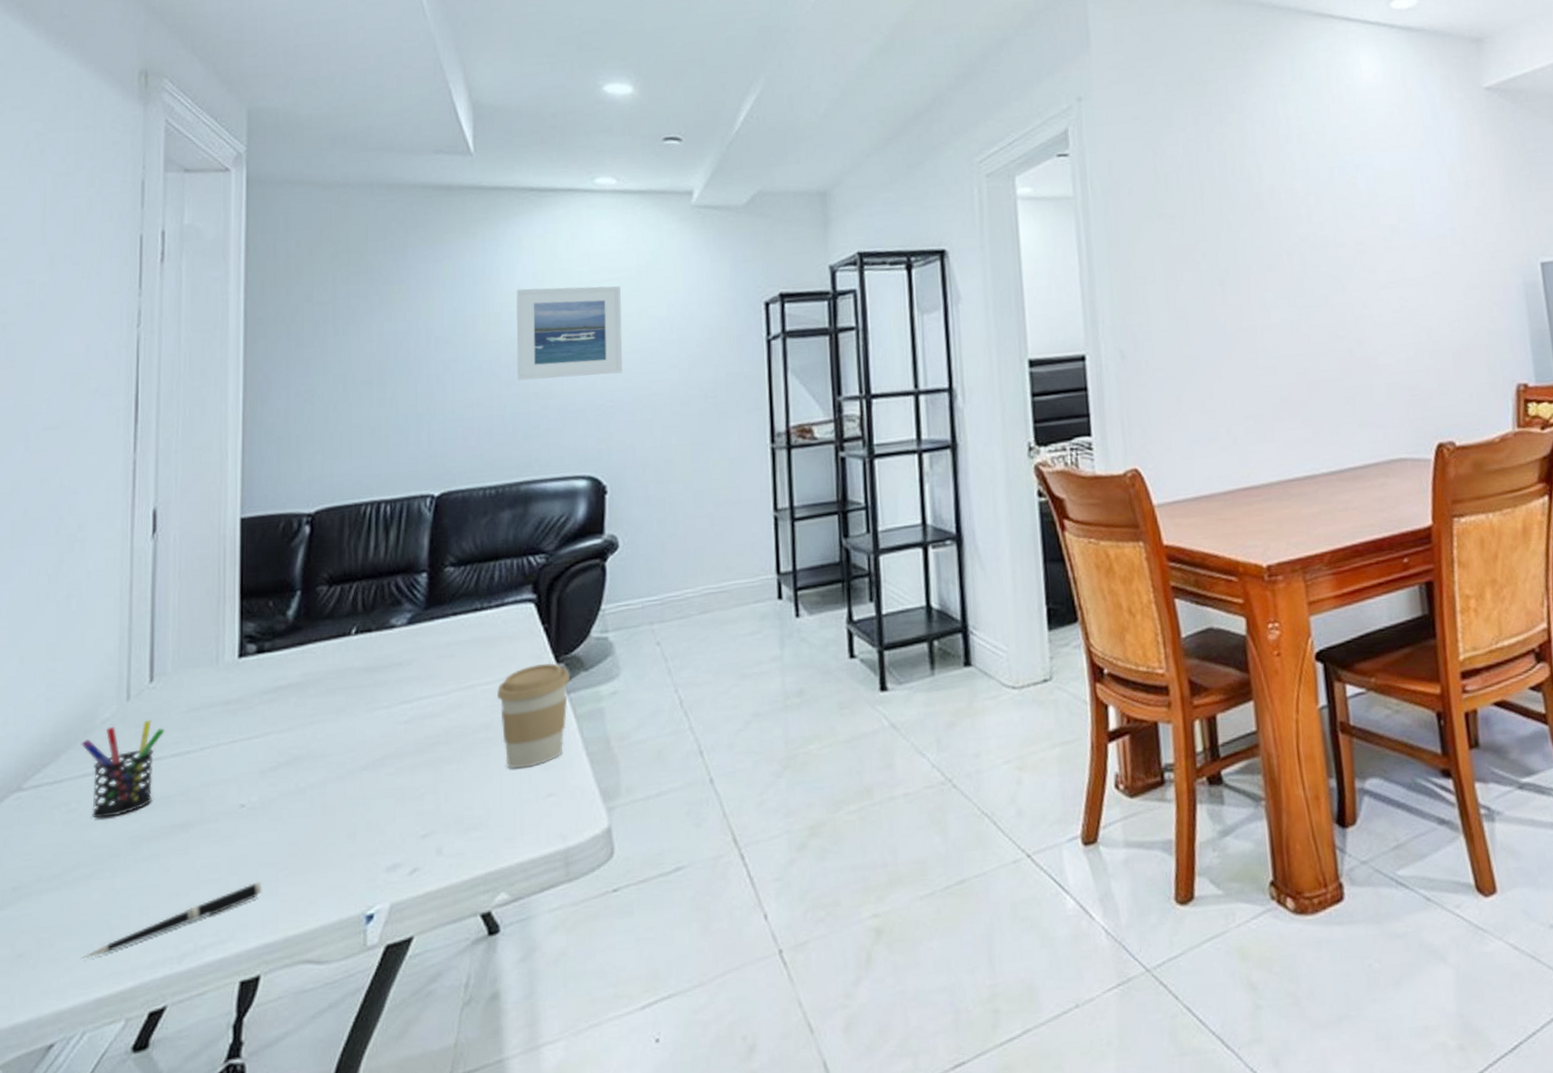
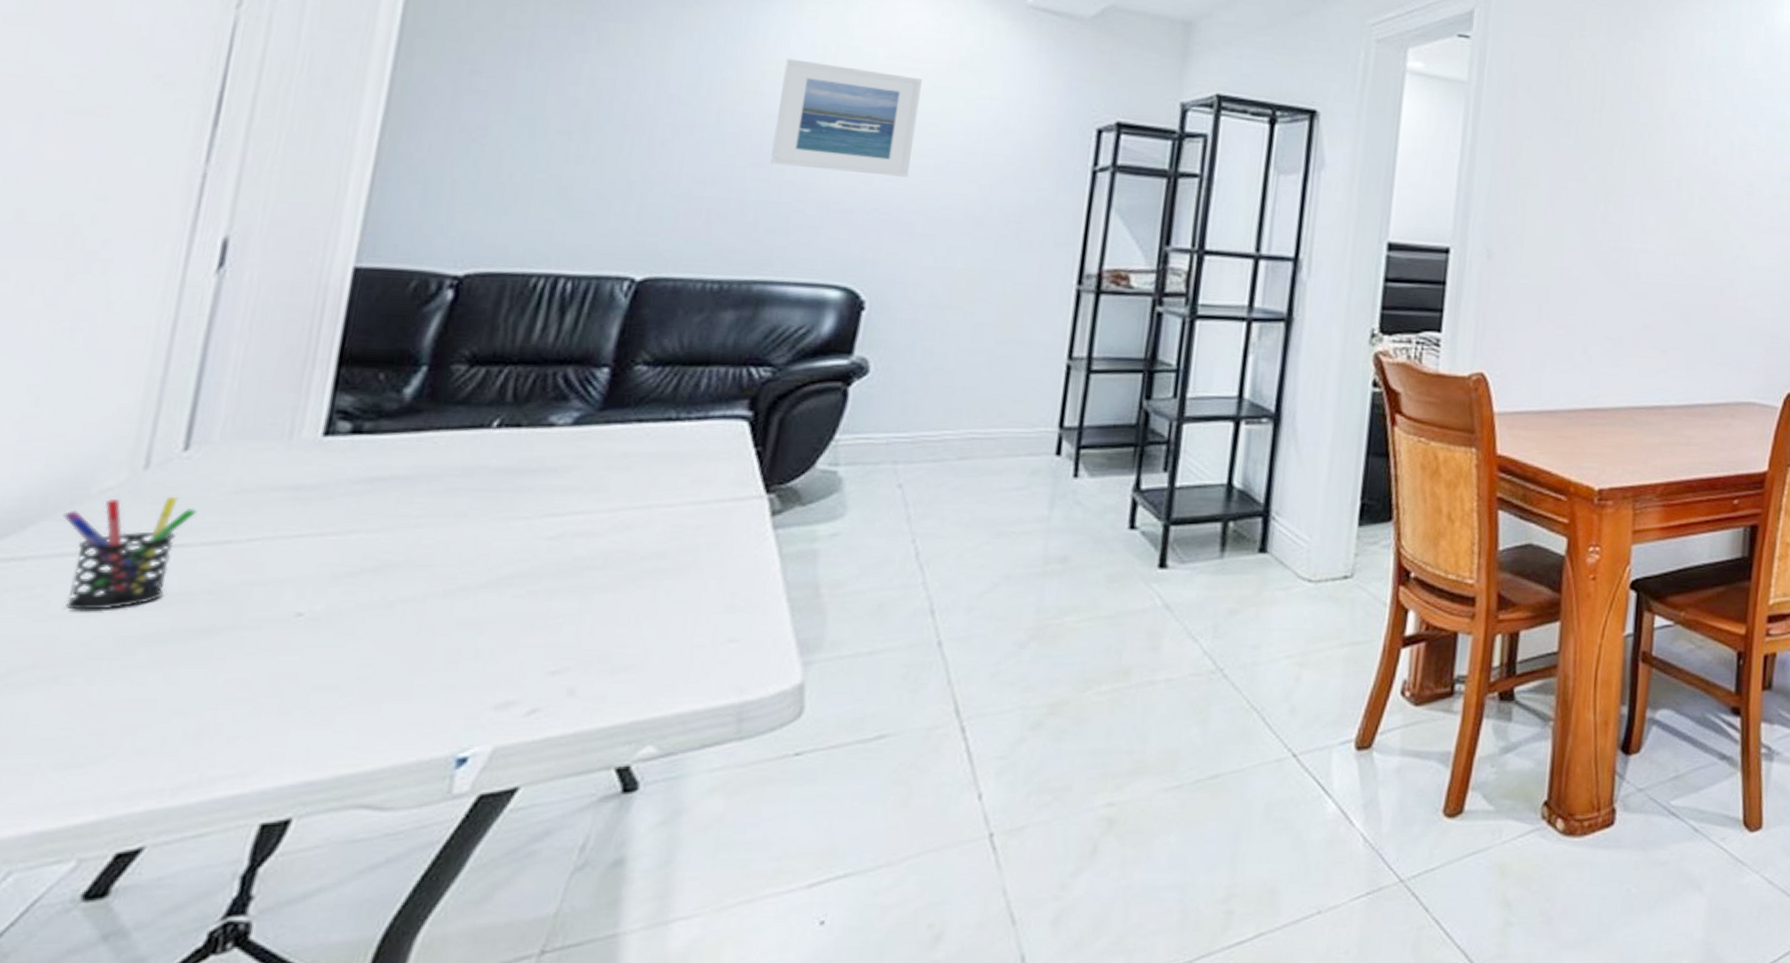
pen: present [81,881,262,959] -> none [20,707,312,781]
coffee cup: present [496,663,571,769] -> none [679,492,781,607]

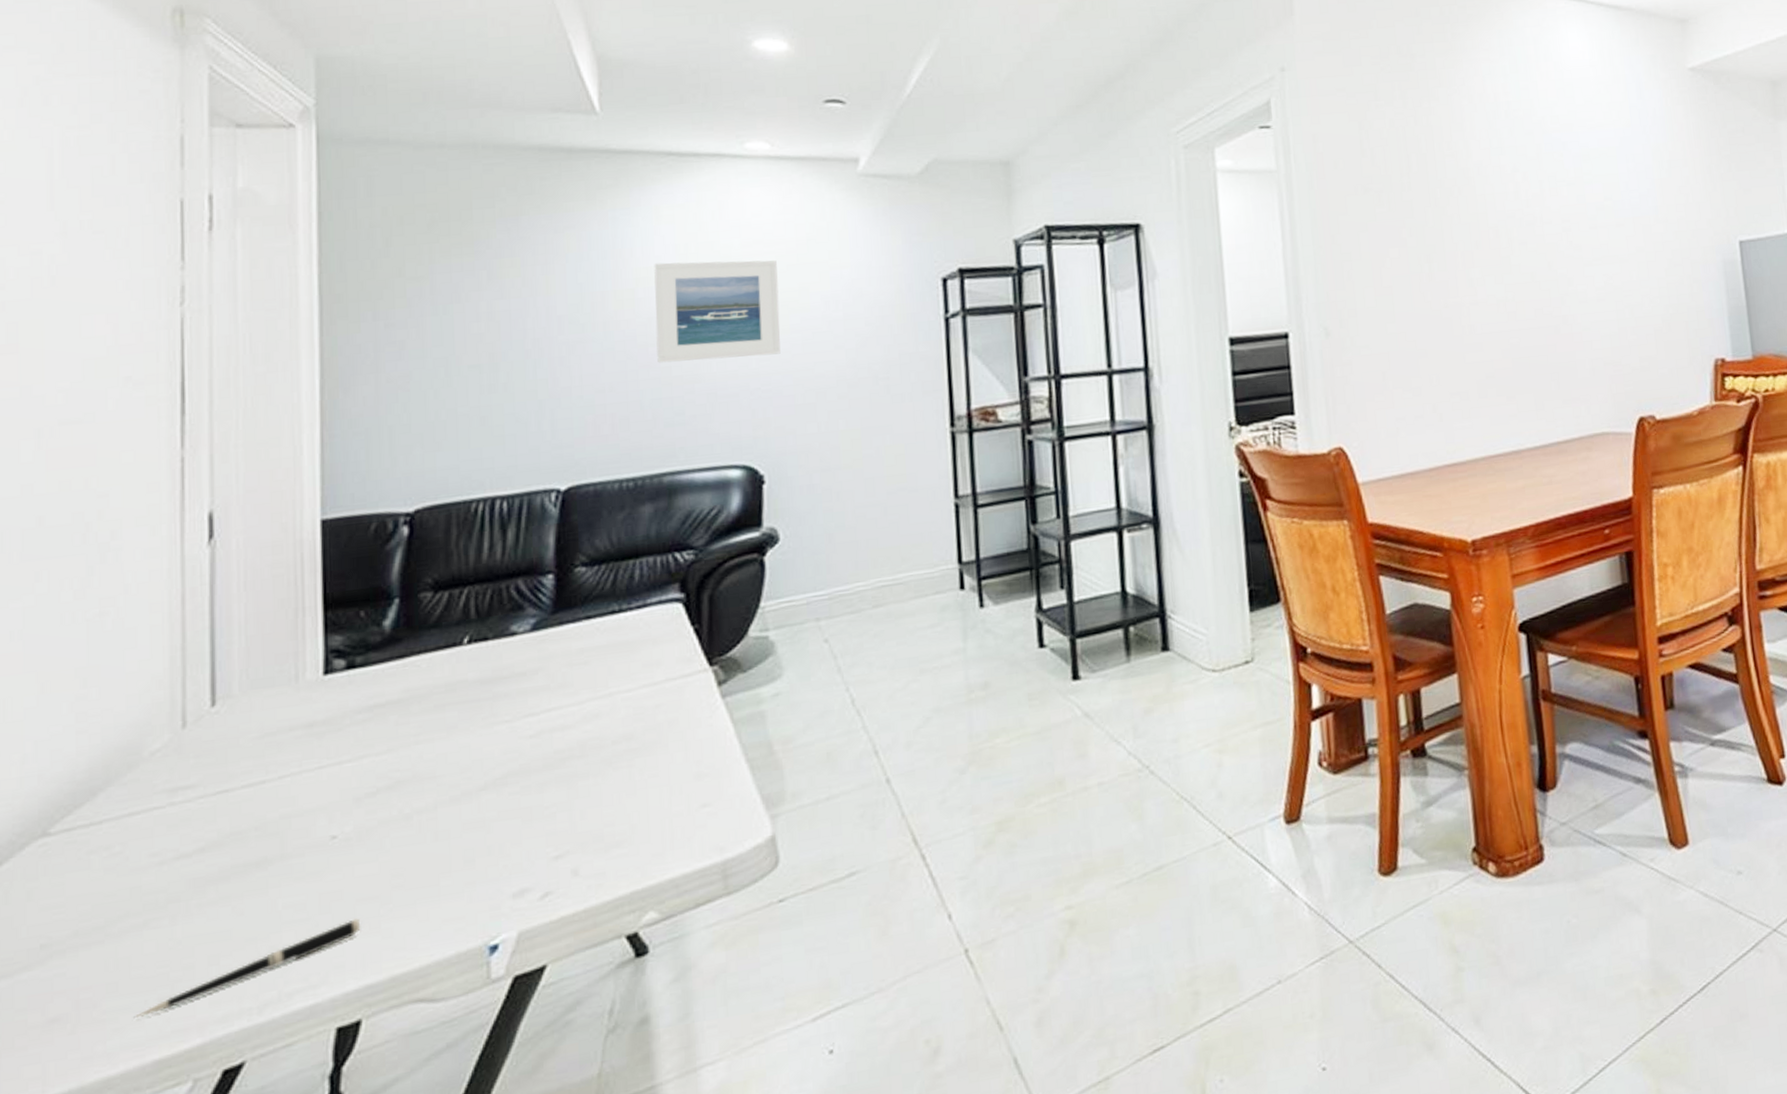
pen: none [20,707,312,781] -> present [133,918,361,1018]
pen holder: present [62,496,197,612] -> none [124,748,232,862]

